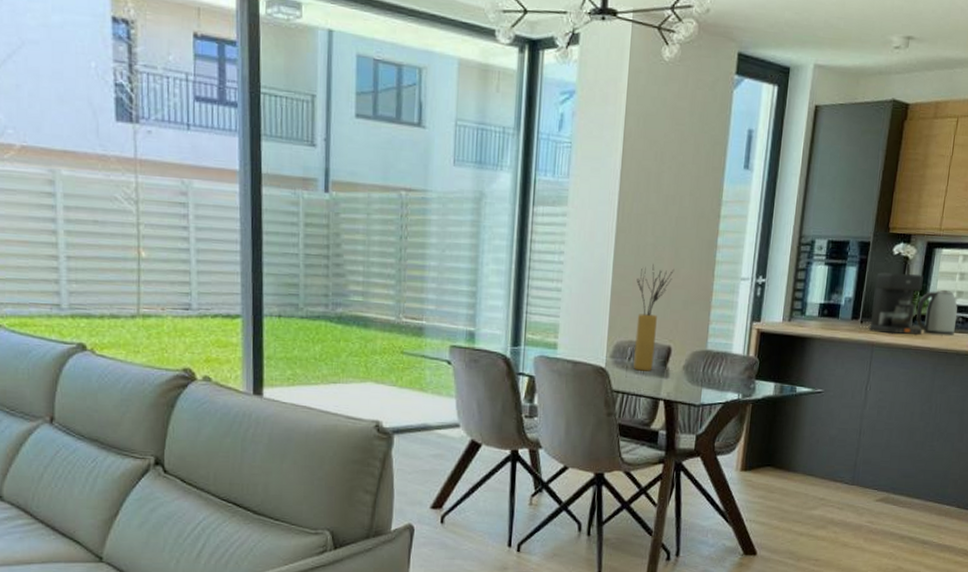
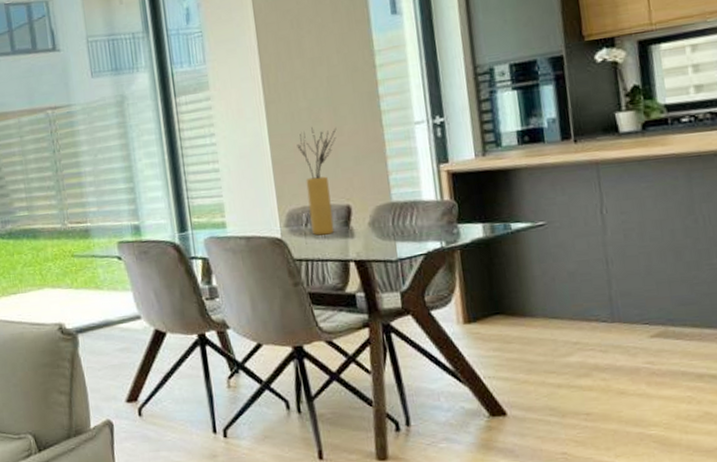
coffee maker: present [869,272,923,336] -> none [581,76,660,150]
kettle: present [916,289,958,337] -> none [644,86,704,141]

